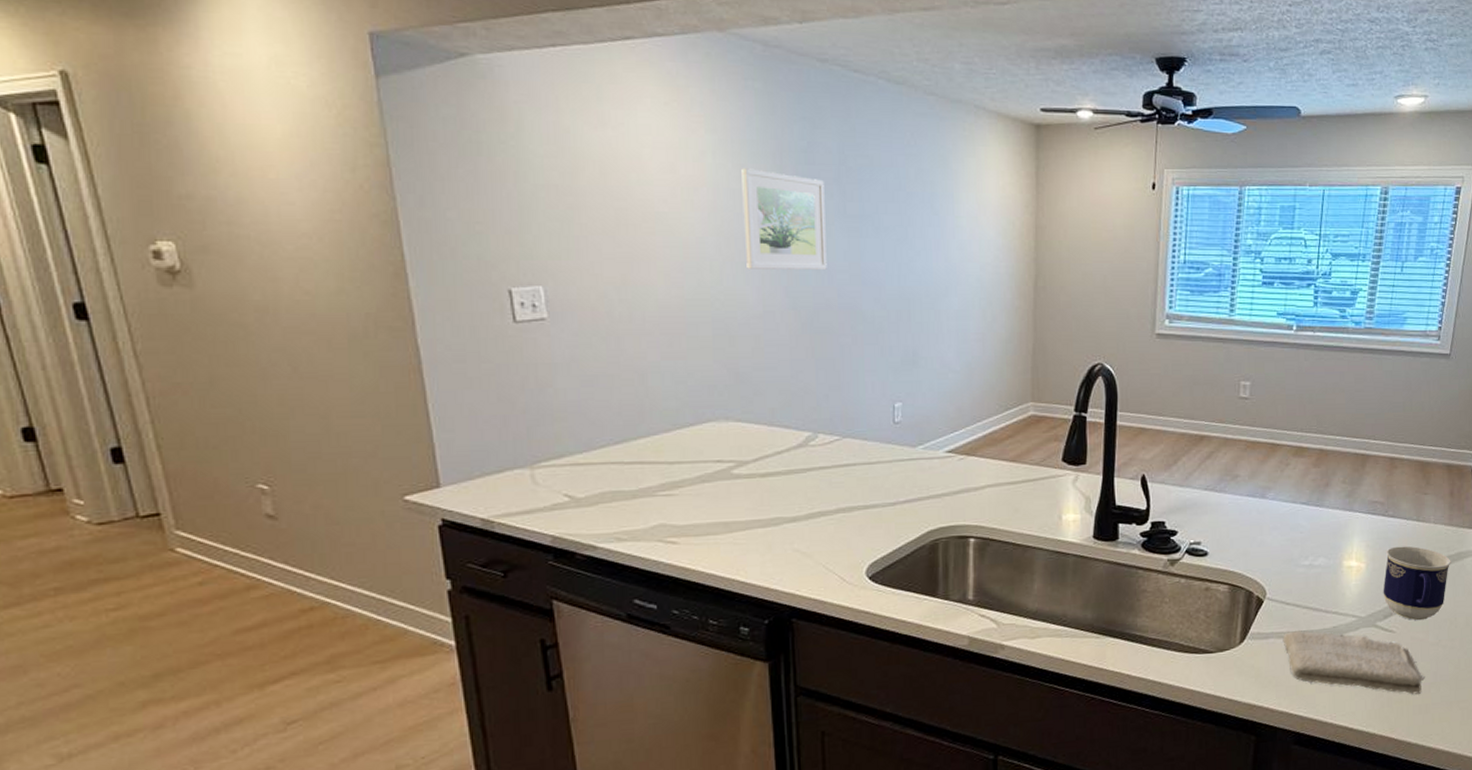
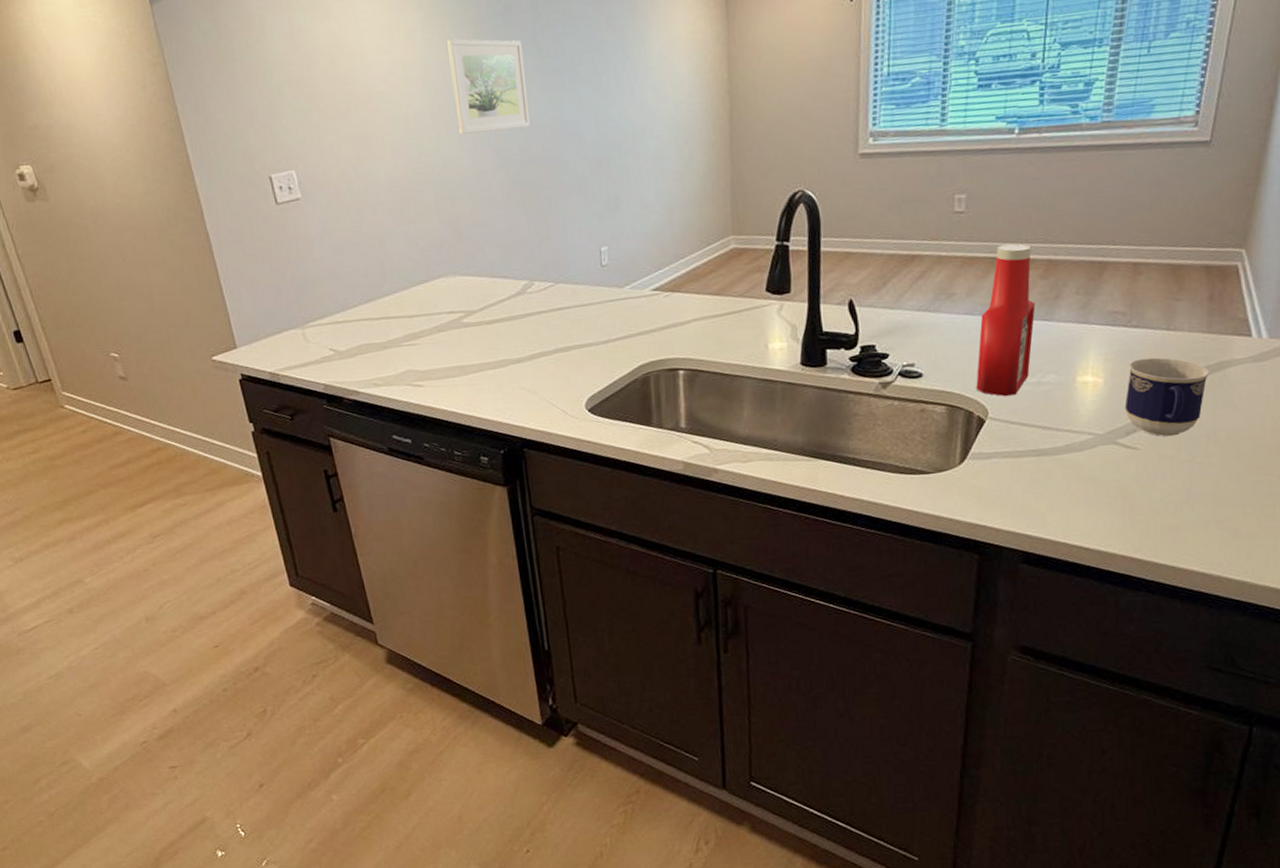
ketchup bottle: none [1256,432,1309,577] -> present [976,244,1036,396]
washcloth: present [1282,630,1425,695] -> none [1007,449,1176,514]

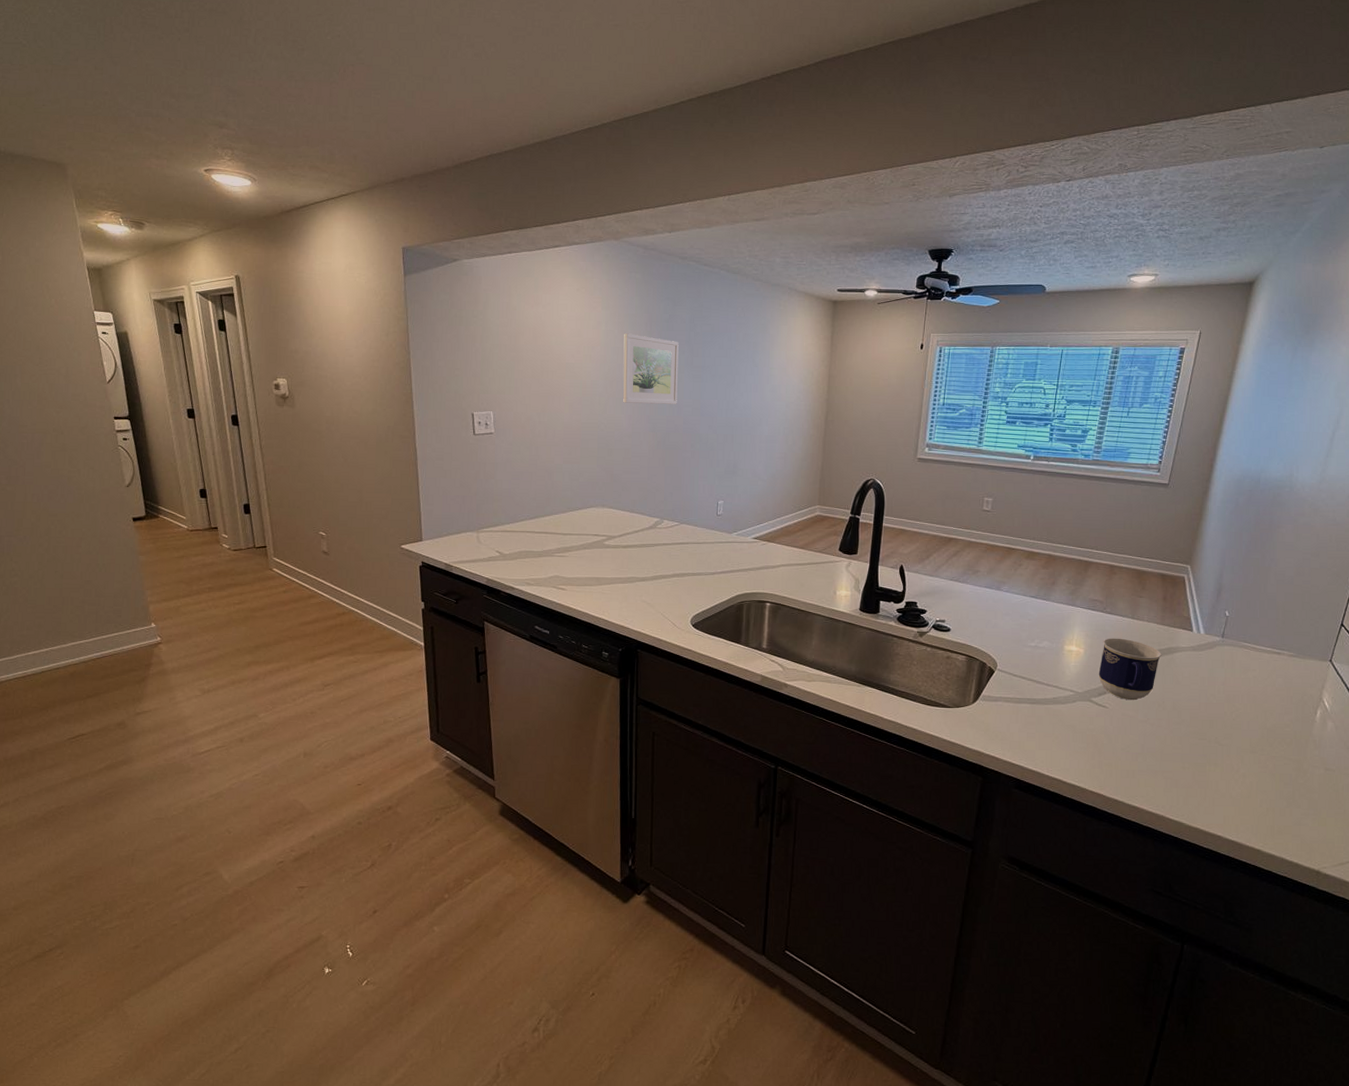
ketchup bottle: present [976,244,1036,396] -> none [990,539,1038,654]

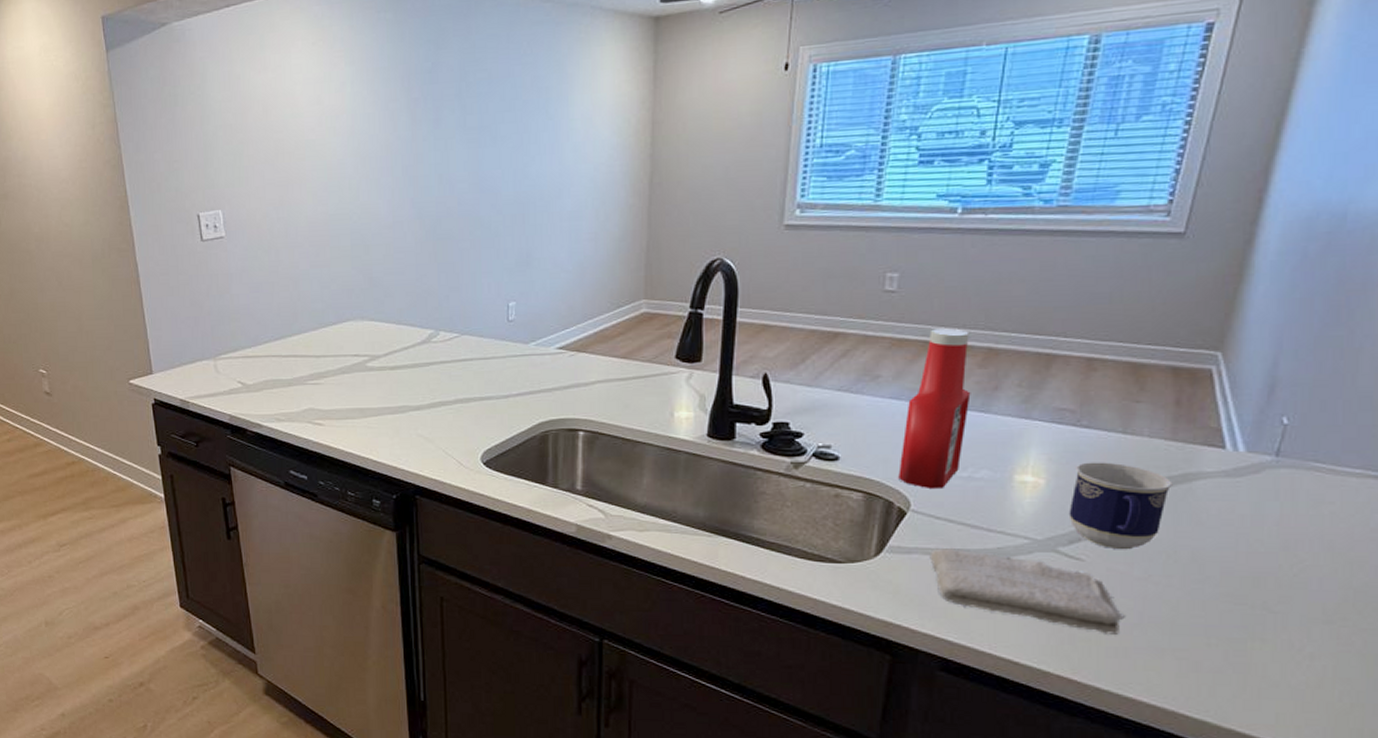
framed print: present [623,333,679,404] -> none [375,93,448,185]
ketchup bottle: none [990,539,1038,654] -> present [898,328,971,488]
washcloth: none [1009,697,1133,761] -> present [929,547,1125,635]

